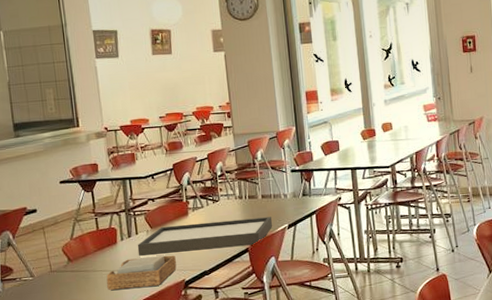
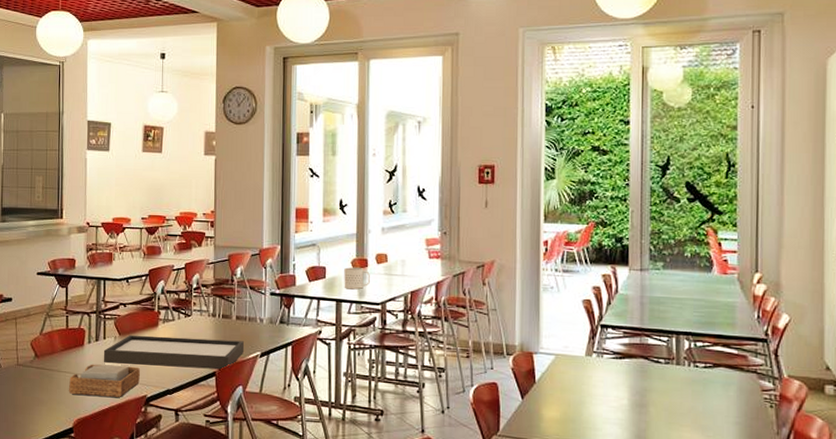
mug: none [355,137,379,158] -> present [344,267,370,290]

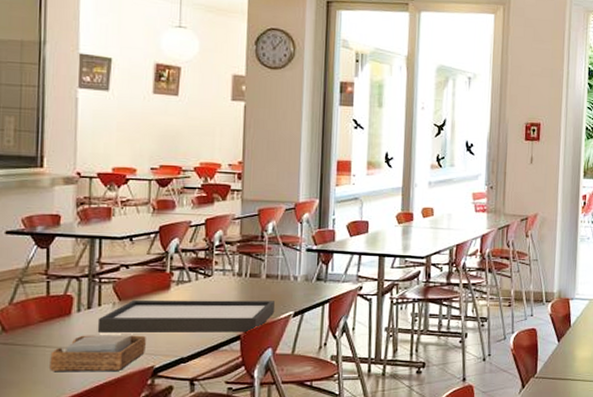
mug: present [344,267,370,290] -> none [387,221,415,244]

